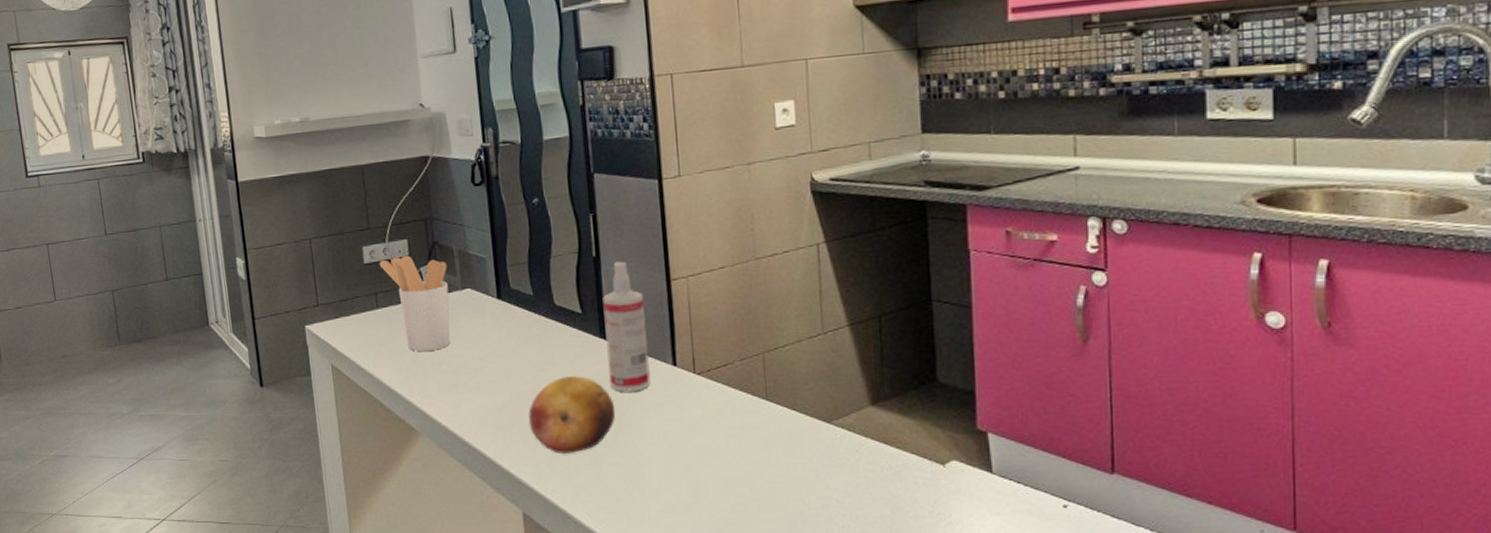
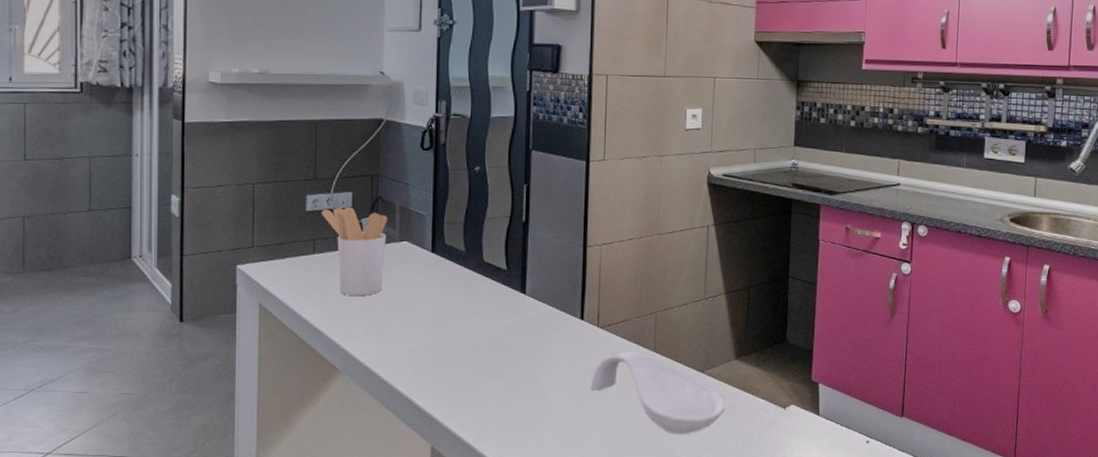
fruit: present [529,376,616,454] -> none [448,325,527,393]
spray bottle: present [602,261,651,392] -> none [525,227,562,341]
spoon rest: none [693,400,864,498] -> present [590,351,725,434]

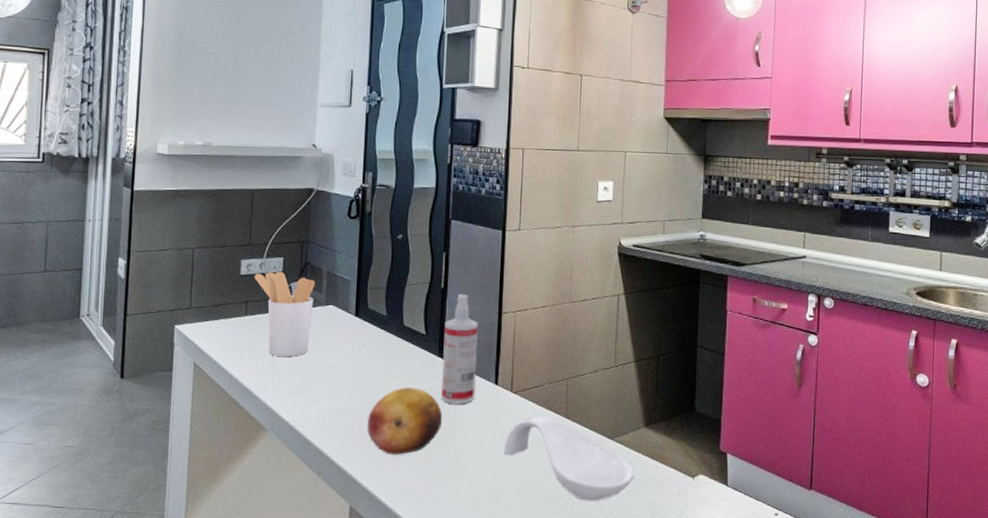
fruit: none [448,325,527,393] -> present [367,387,443,455]
spray bottle: none [525,227,562,341] -> present [441,294,478,404]

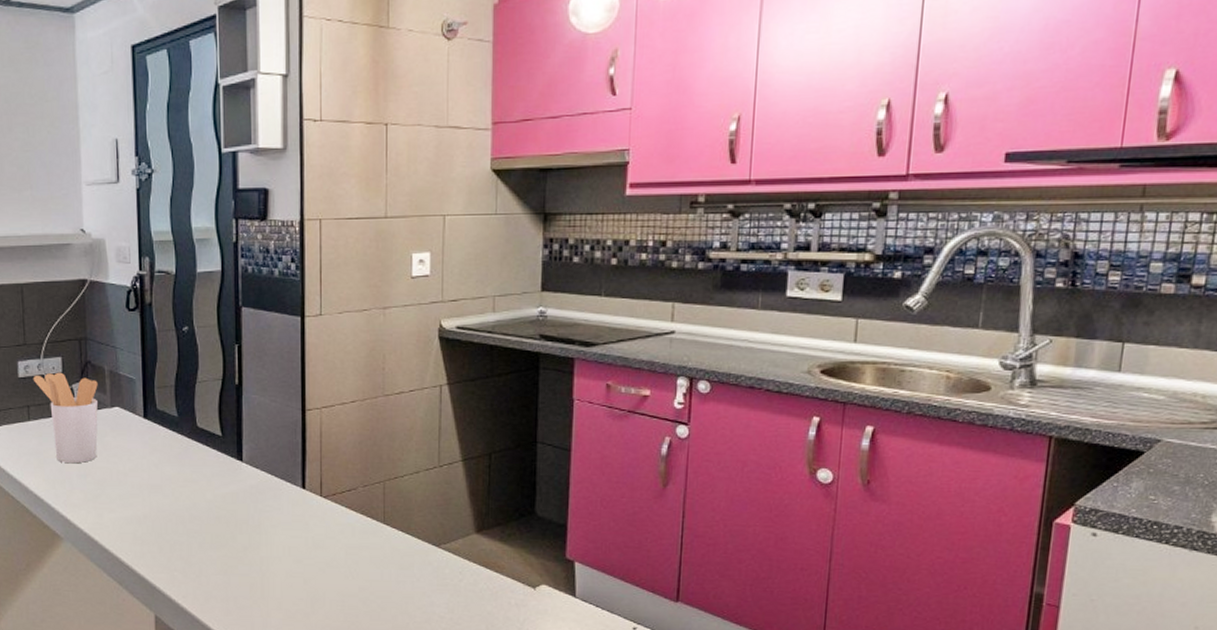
fruit: present [367,387,443,455] -> none [166,493,247,564]
spray bottle: present [441,294,478,404] -> none [242,390,280,510]
spoon rest: present [503,416,634,501] -> none [315,522,465,612]

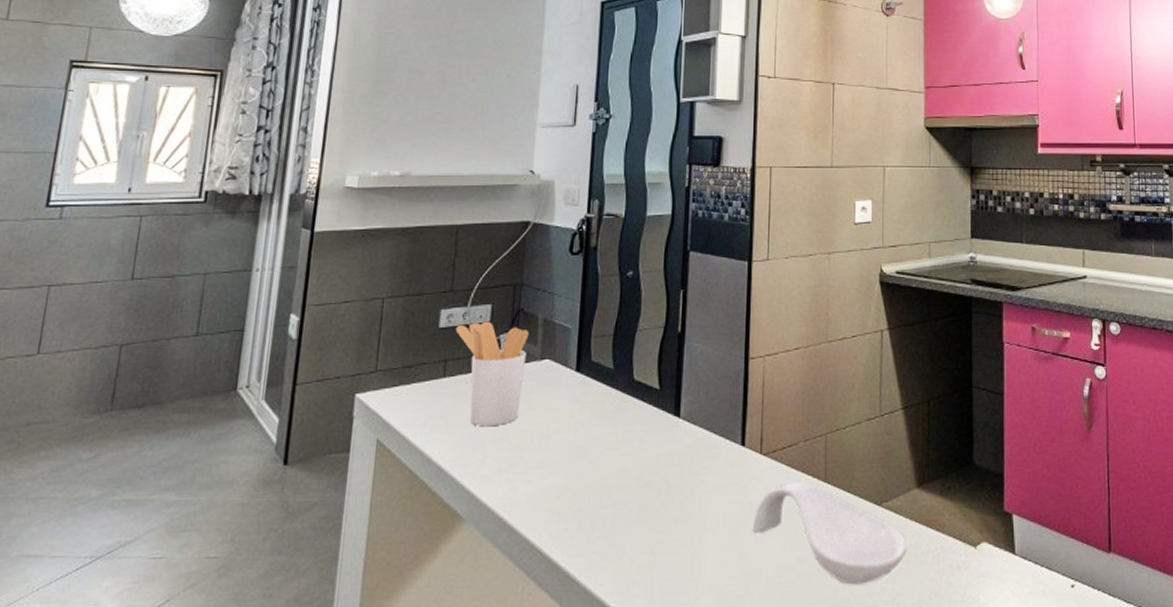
spoon rest: none [315,522,465,612] -> present [752,482,907,585]

